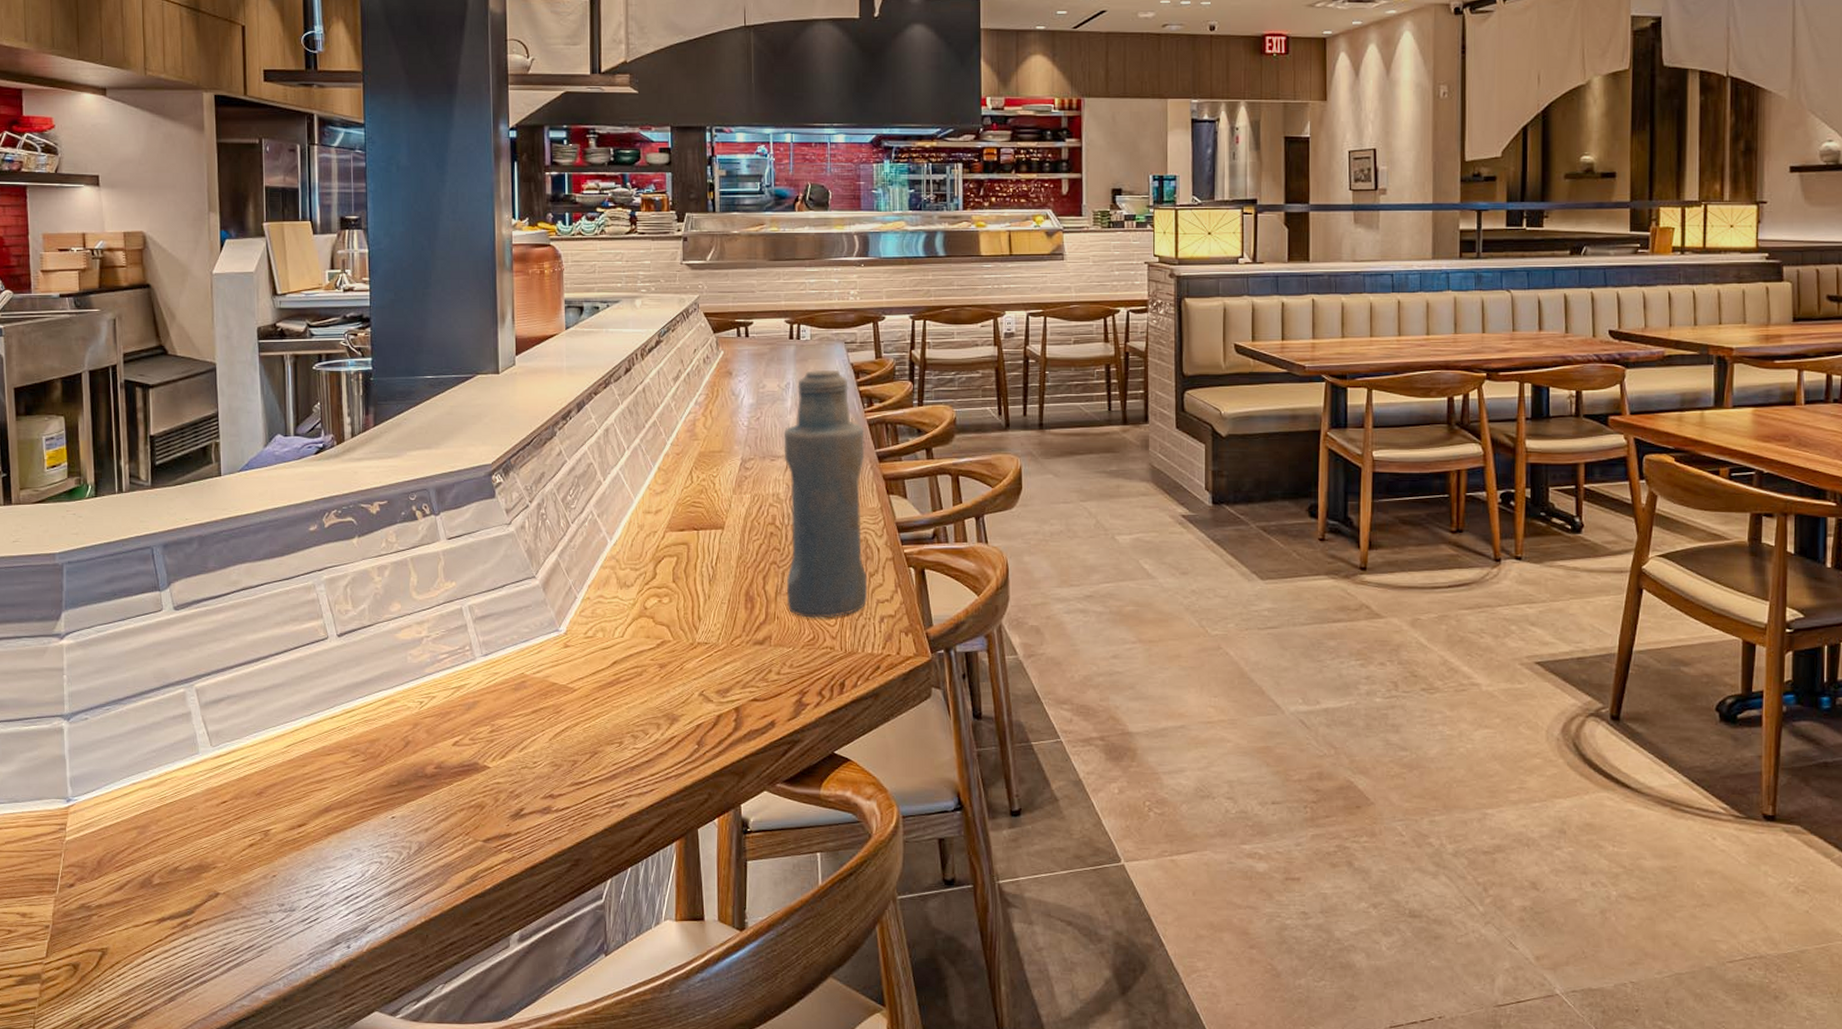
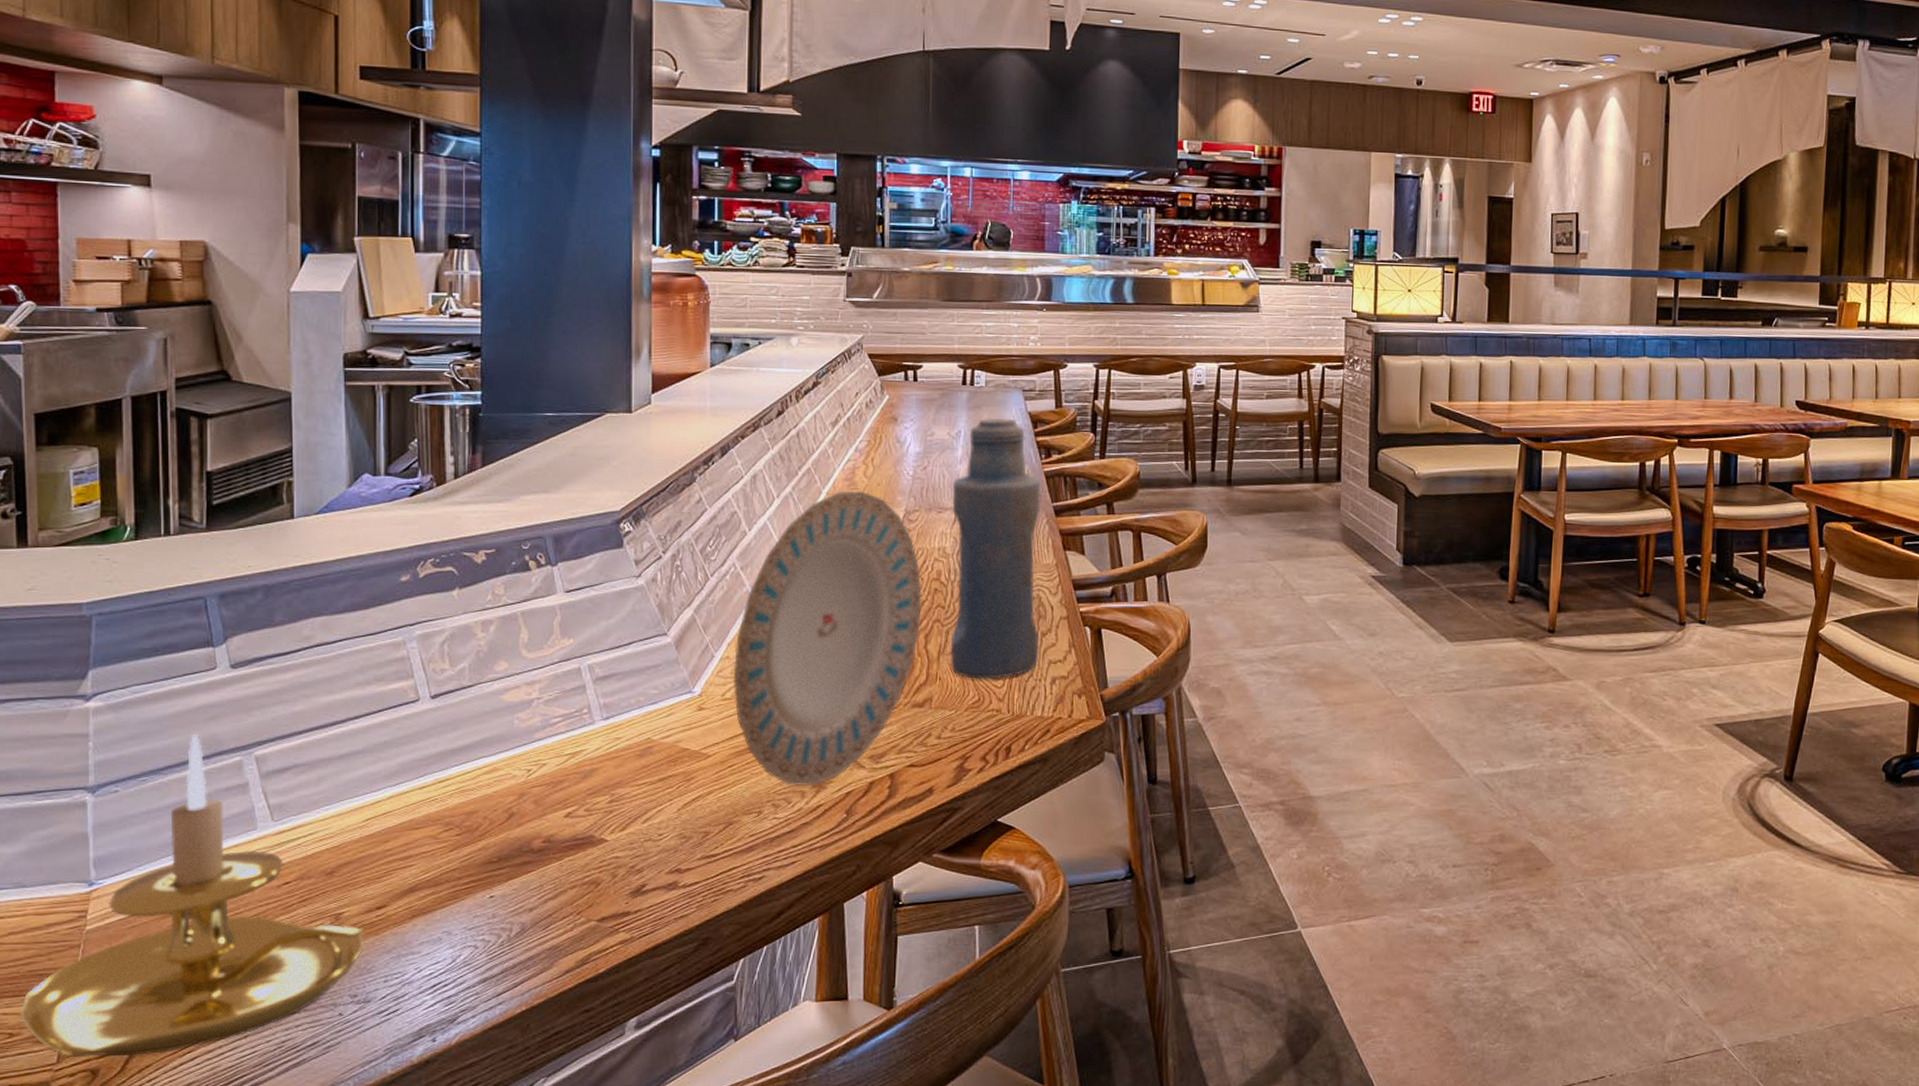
candle holder: none [16,669,289,954] -> present [20,734,364,1058]
plate: none [593,441,759,718] -> present [733,491,922,786]

